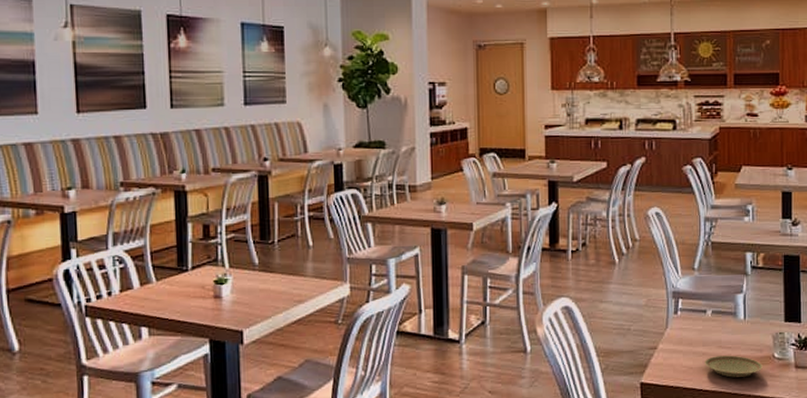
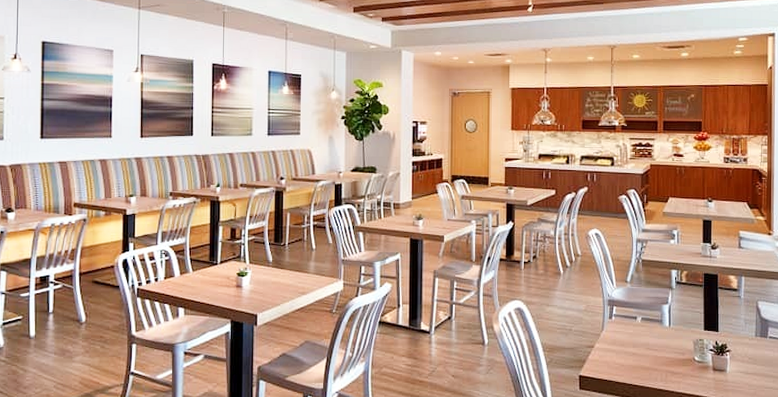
plate: present [705,355,763,378] -> none [634,356,684,375]

